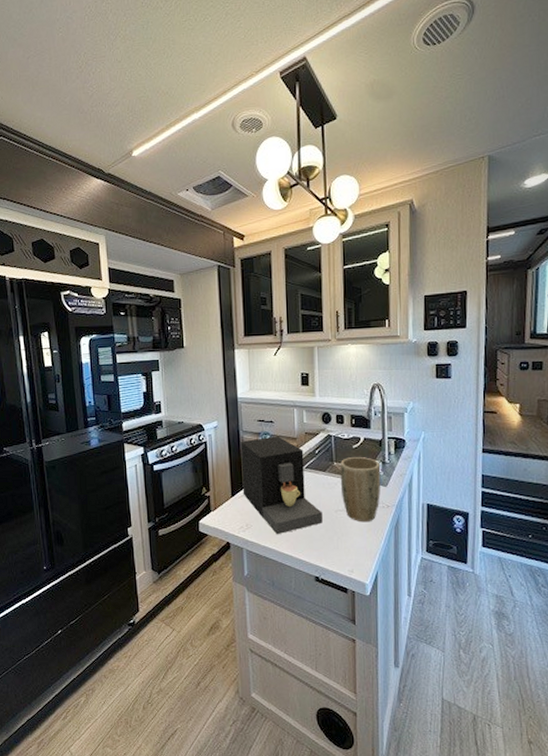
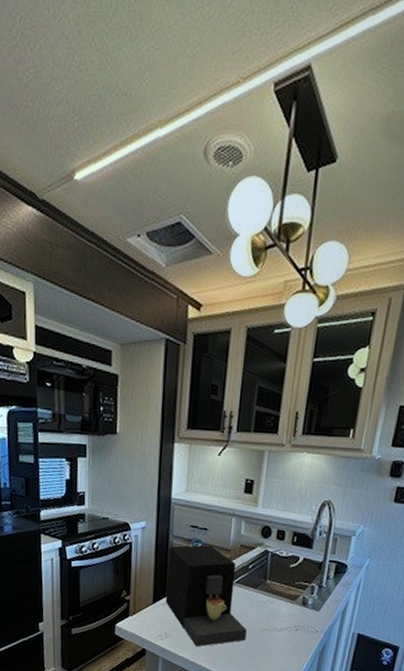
plant pot: present [340,457,381,523] -> none [270,577,316,645]

